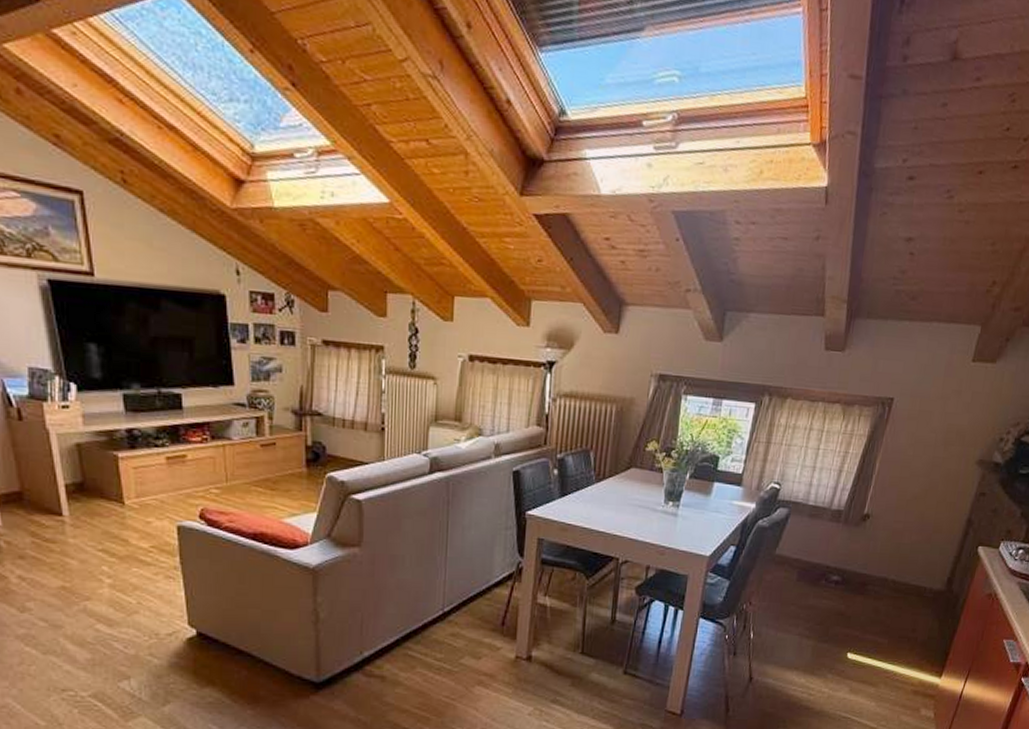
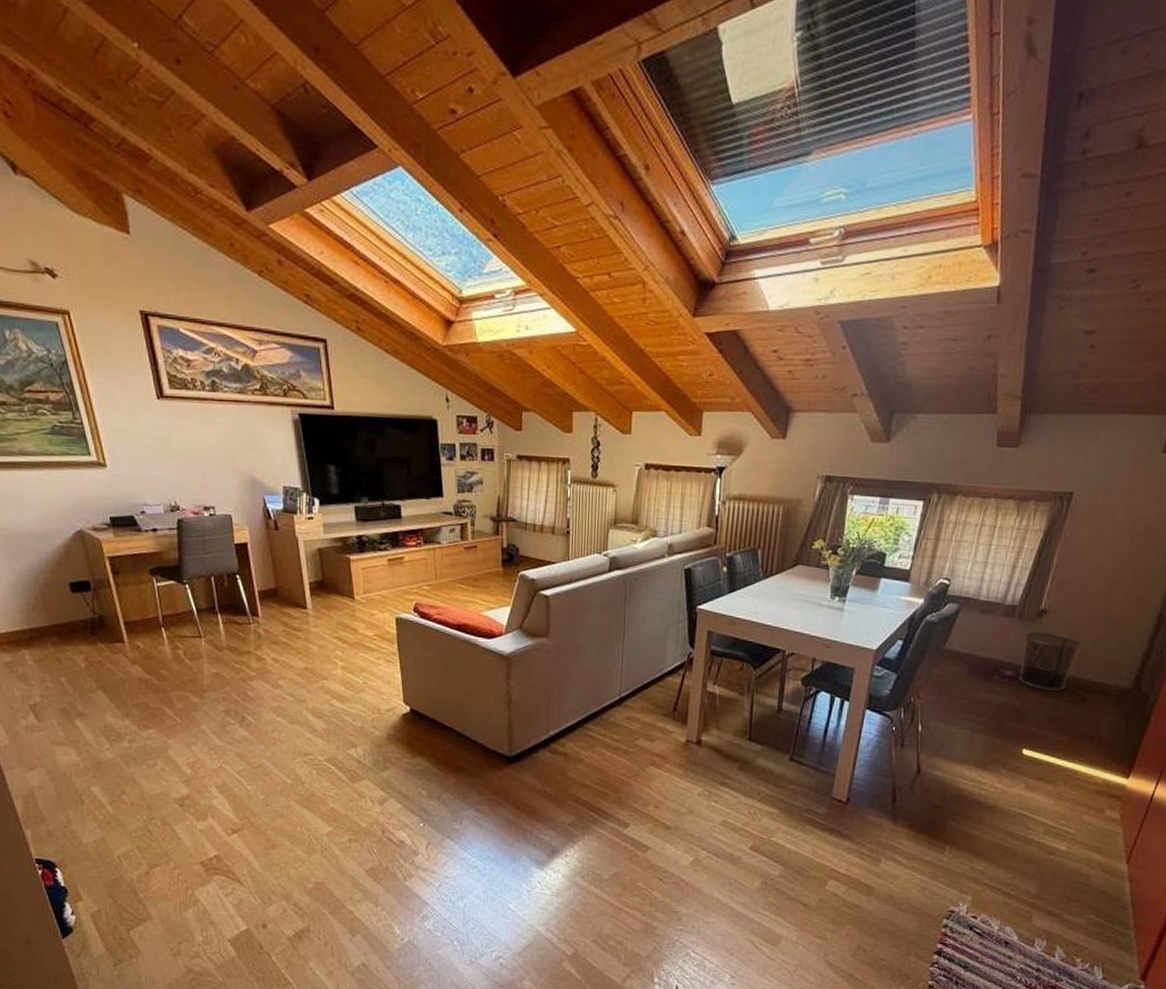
waste bin: none [844,536,900,594] -> present [1018,632,1081,691]

